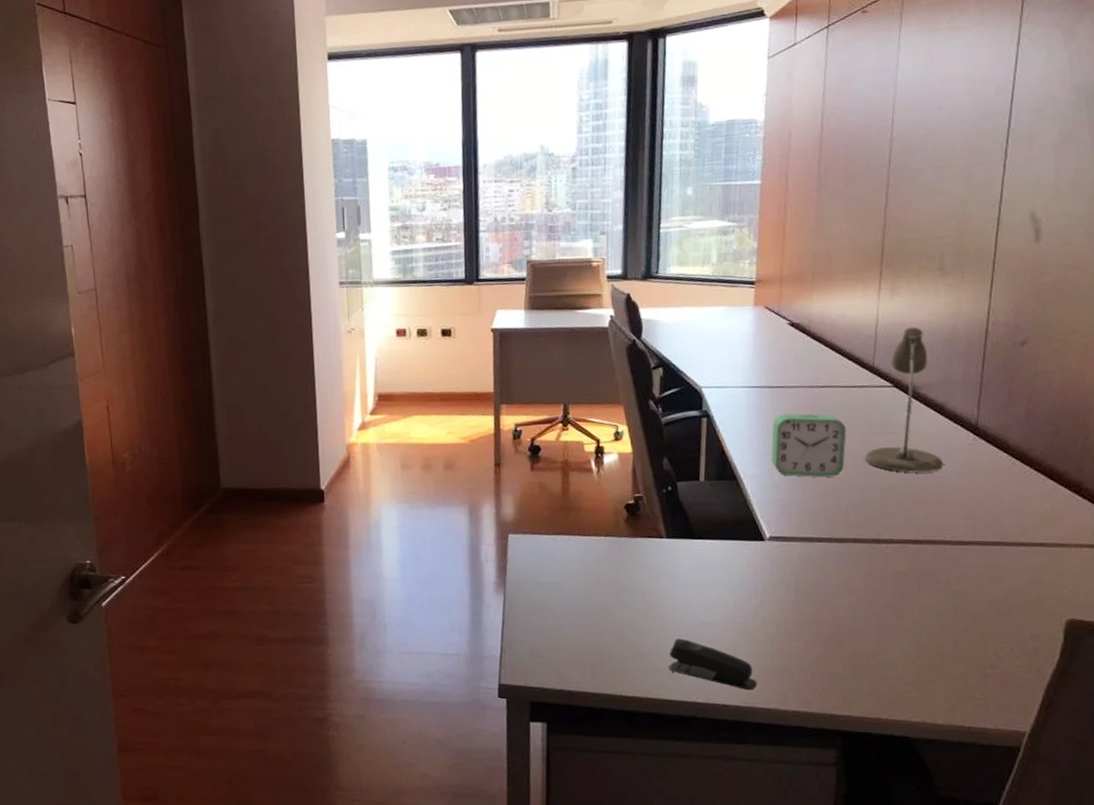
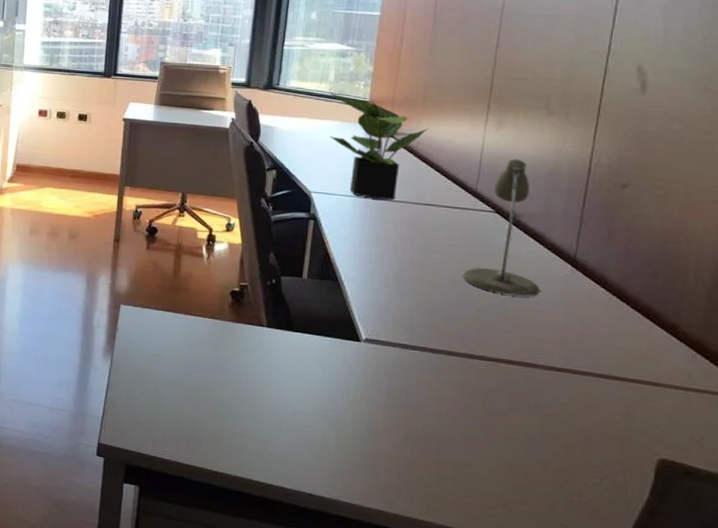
stapler: present [668,638,757,691] -> none [258,423,343,484]
potted plant: none [714,275,820,387] -> present [329,92,429,200]
alarm clock: present [771,413,847,478] -> none [372,225,446,290]

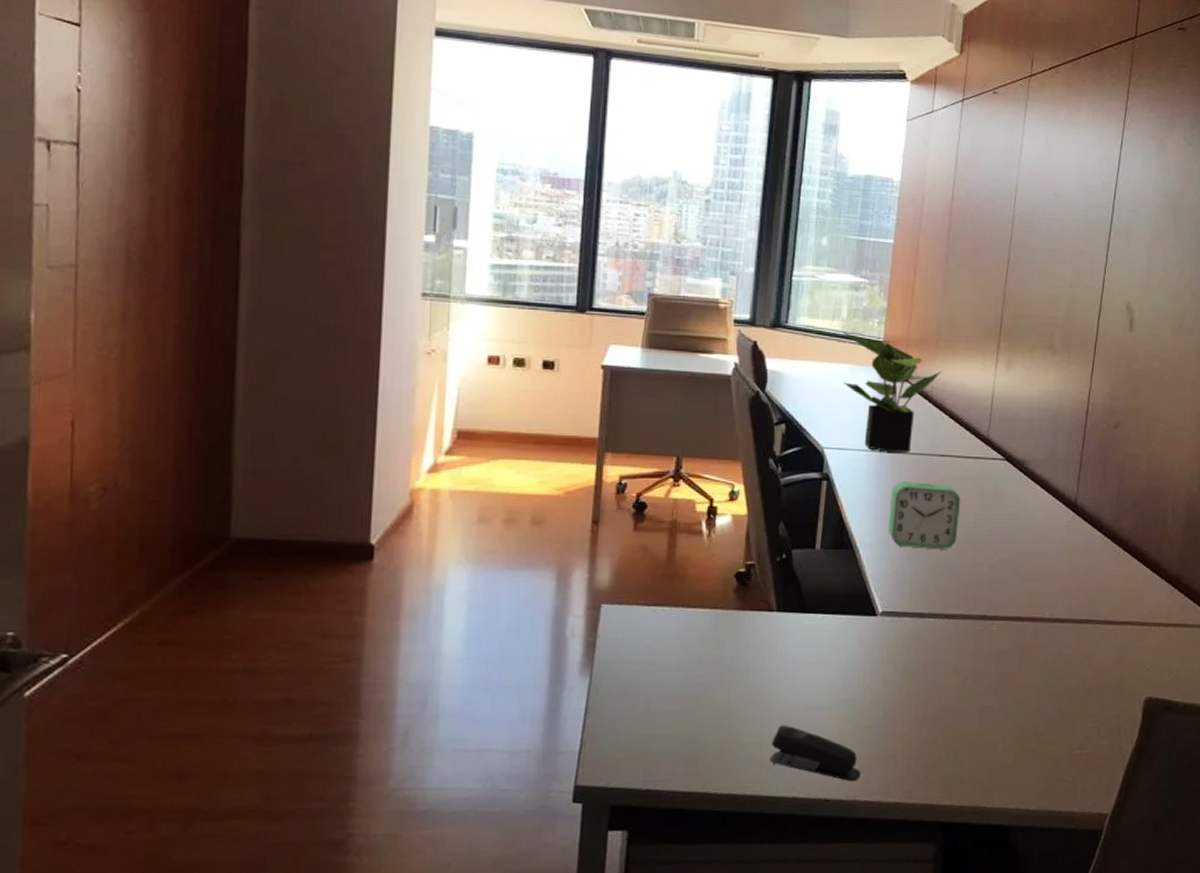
stapler: none [258,423,343,484] -> present [769,725,861,782]
alarm clock: none [372,225,446,290] -> present [888,482,961,550]
desk lamp: present [462,158,539,298] -> none [975,401,1045,548]

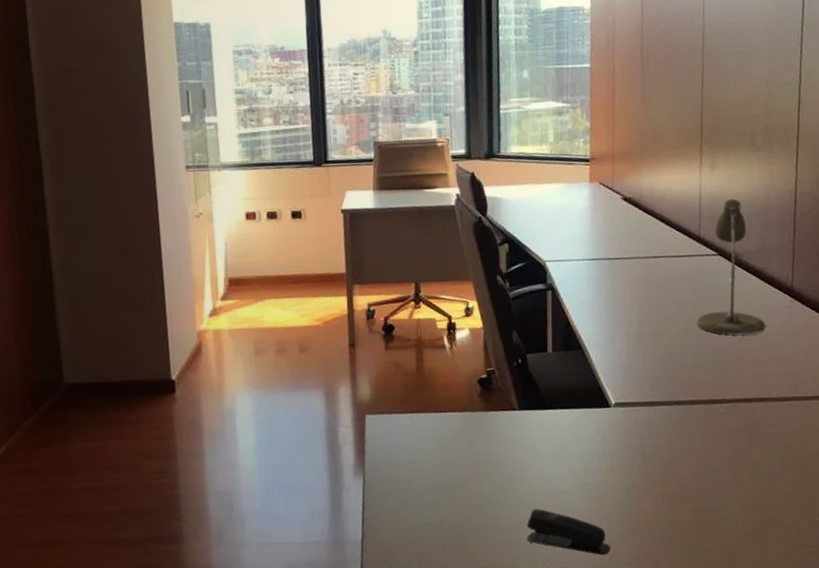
potted plant: present [843,331,942,452] -> none [552,154,649,260]
alarm clock: present [888,482,961,550] -> none [612,283,679,344]
desk lamp: none [975,401,1045,548] -> present [696,198,766,335]

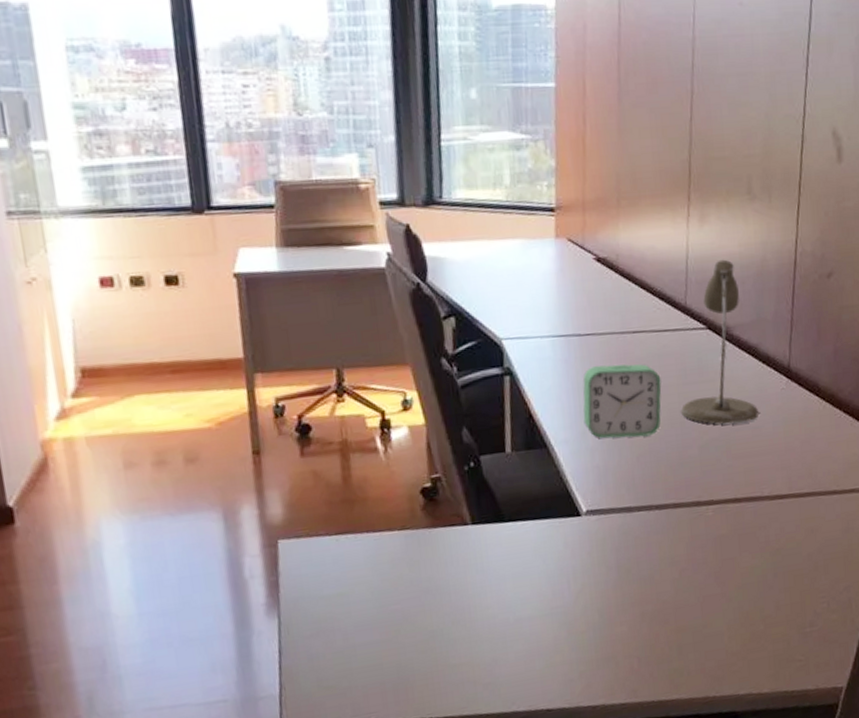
stapler: present [526,508,611,556] -> none [483,640,582,689]
alarm clock: none [612,283,679,344] -> present [583,364,662,438]

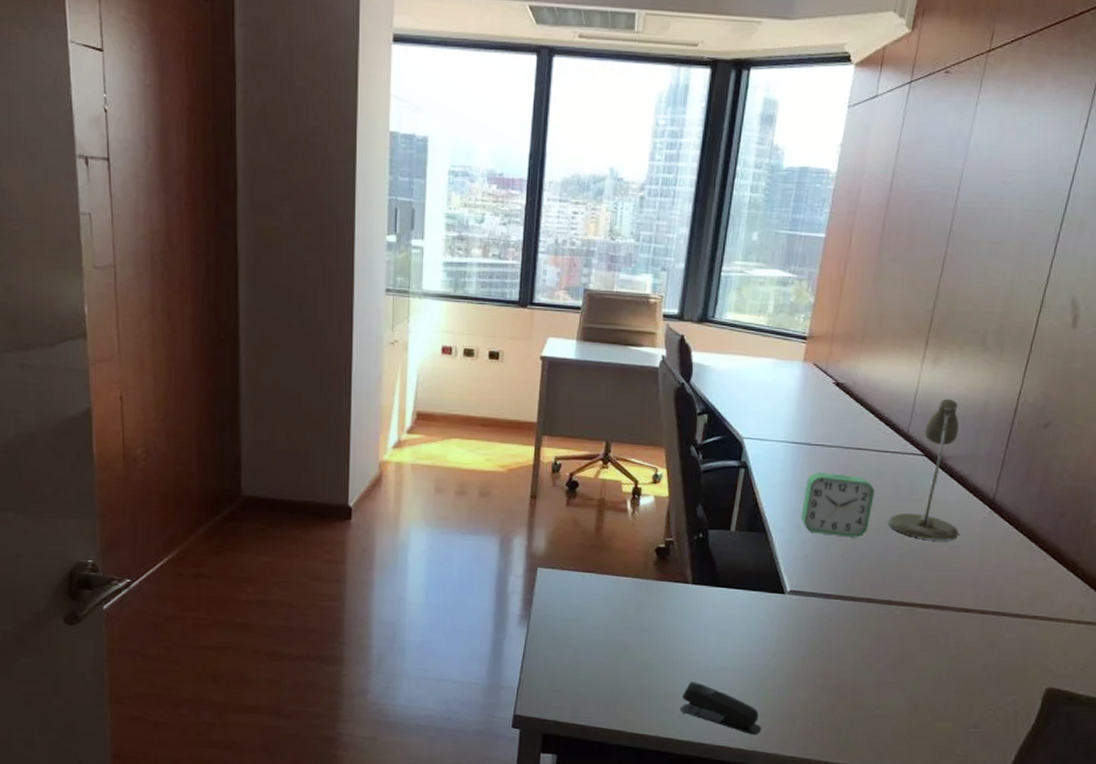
stapler: none [483,640,582,689] -> present [679,682,762,735]

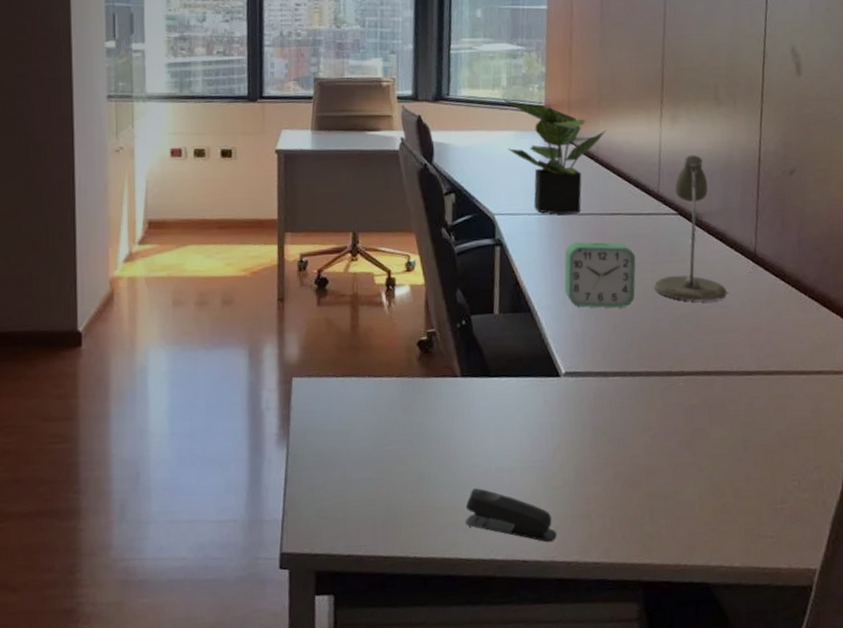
potted plant: none [765,326,866,445] -> present [504,99,607,215]

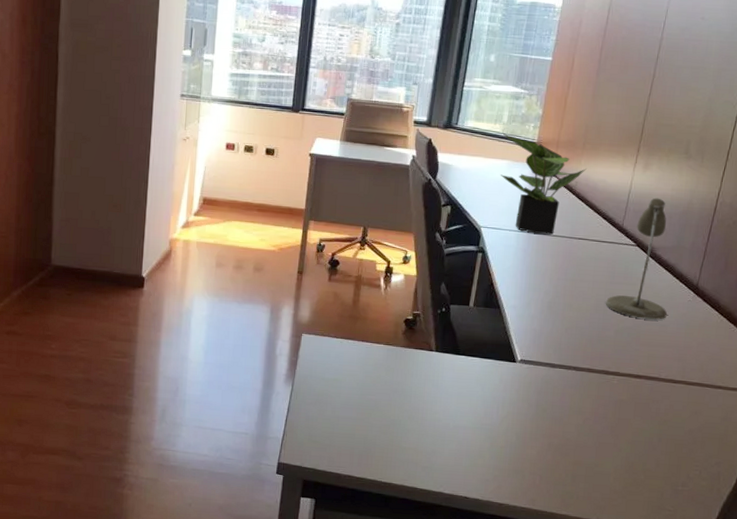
stapler: present [465,488,557,543] -> none [423,437,495,487]
alarm clock: present [564,241,636,308] -> none [530,258,594,315]

